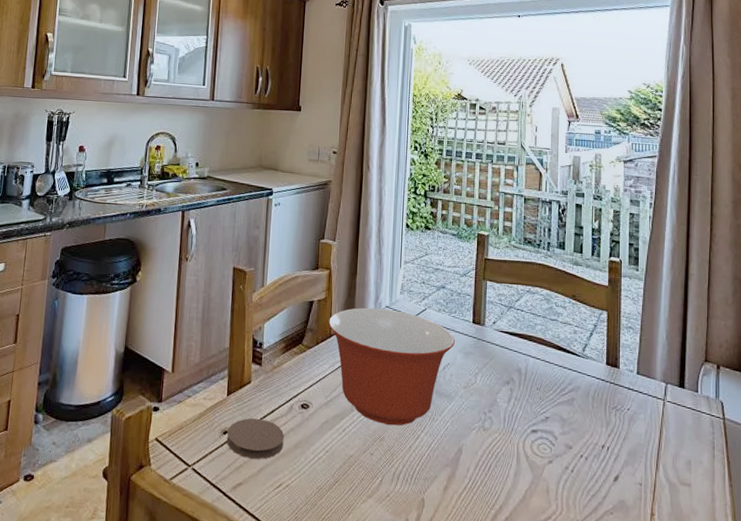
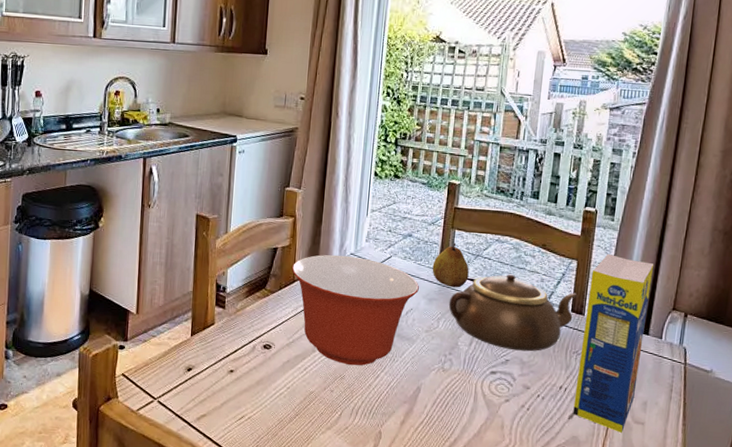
coaster: present [226,418,285,459] -> none [190,356,247,394]
fruit: none [467,294,503,341] -> present [432,242,469,288]
teapot: none [485,326,610,408] -> present [448,274,577,352]
legume: none [618,303,682,496] -> present [573,253,654,433]

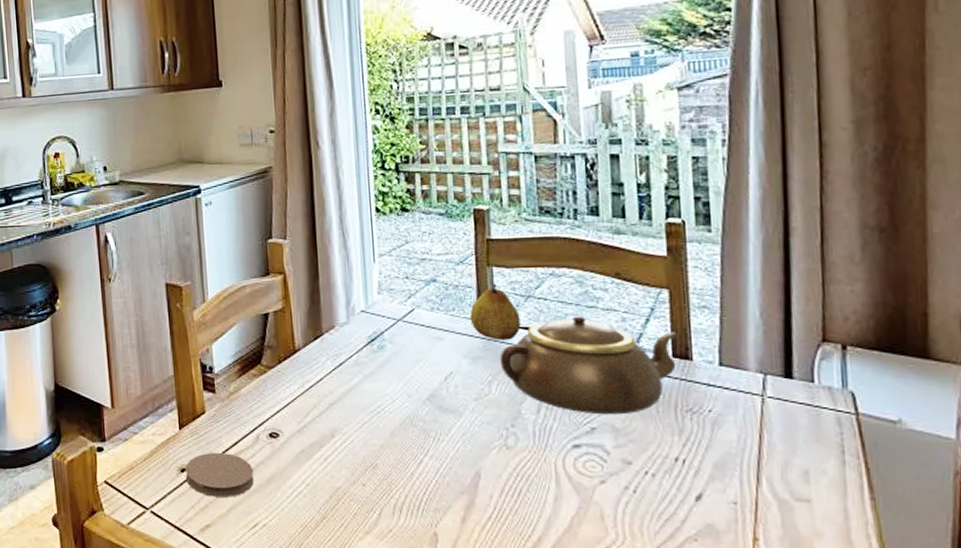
coaster: none [190,356,247,394] -> present [185,452,255,497]
mixing bowl: present [291,254,419,366] -> none [289,314,457,451]
legume: present [573,253,654,433] -> none [692,275,789,515]

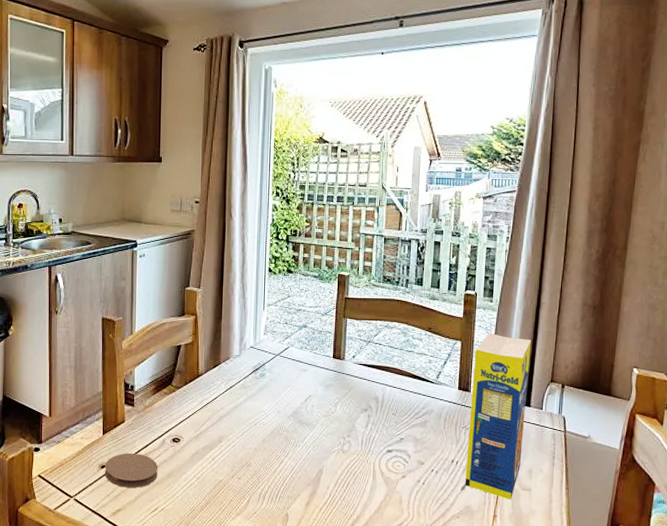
fruit: present [470,283,521,340] -> none [327,331,362,373]
teapot: present [499,316,676,415] -> none [344,357,462,429]
legume: none [692,275,789,515] -> present [465,332,532,500]

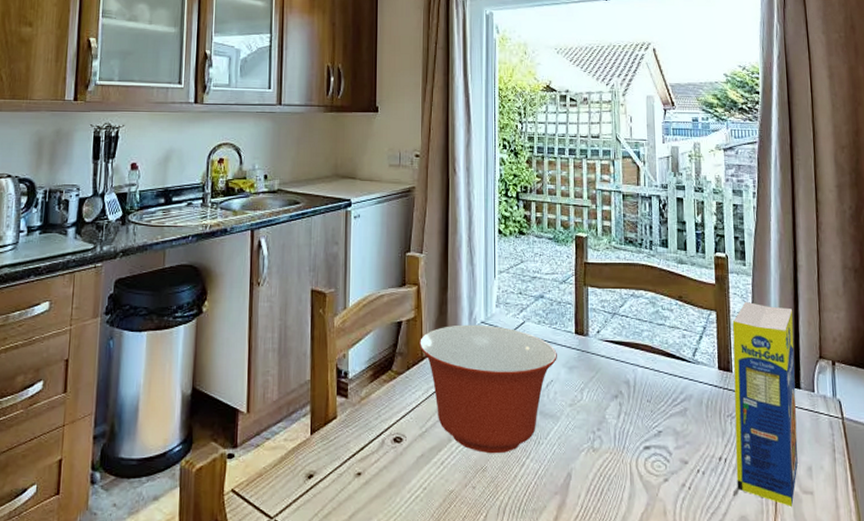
coaster: present [104,452,158,488] -> none [312,457,377,503]
mixing bowl: none [195,349,316,453] -> present [418,324,557,454]

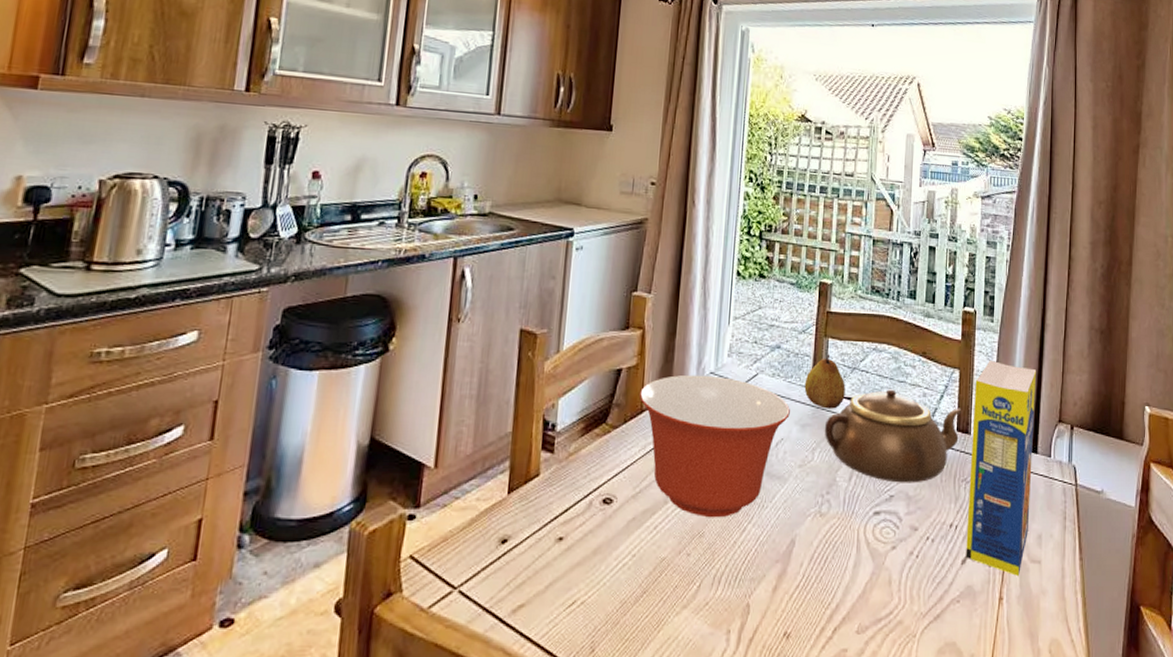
fruit: none [569,301,608,352] -> present [804,354,846,409]
teapot: none [590,332,721,419] -> present [824,389,961,483]

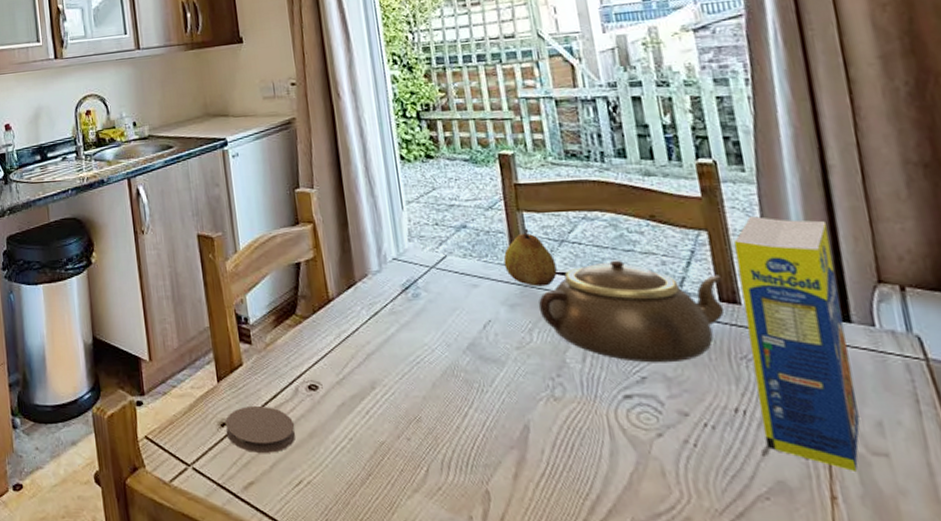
coaster: none [505,520,581,572] -> present [225,405,296,453]
mixing bowl: present [638,374,790,518] -> none [322,261,494,403]

